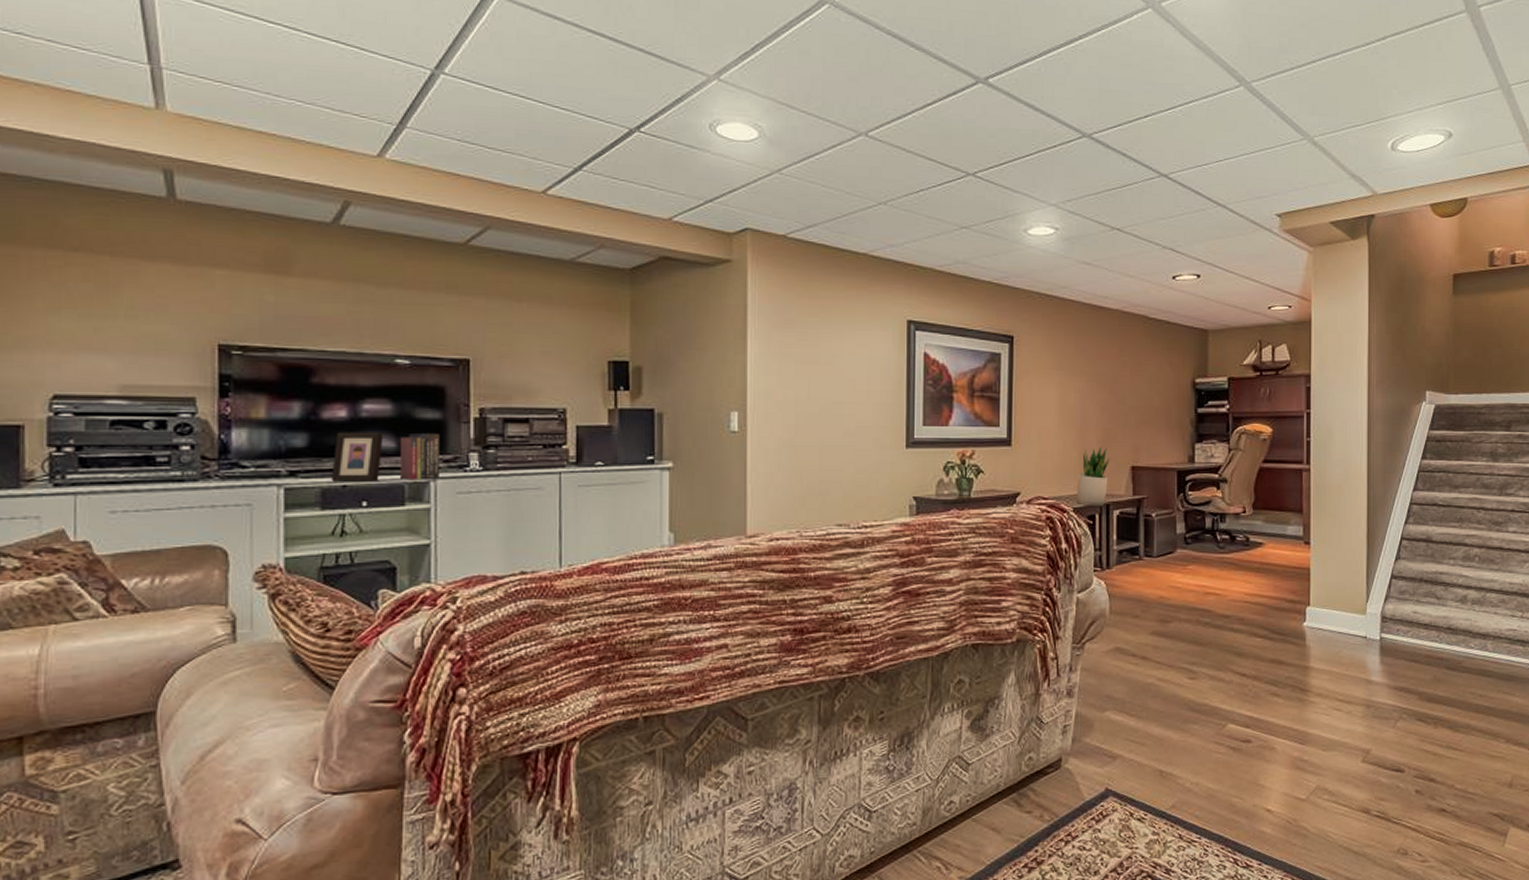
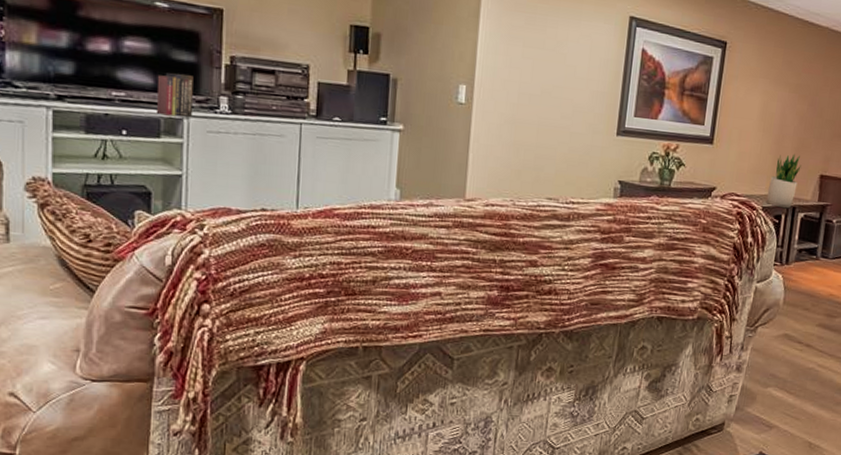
picture frame: present [331,432,384,482] -> none [95,64,143,114]

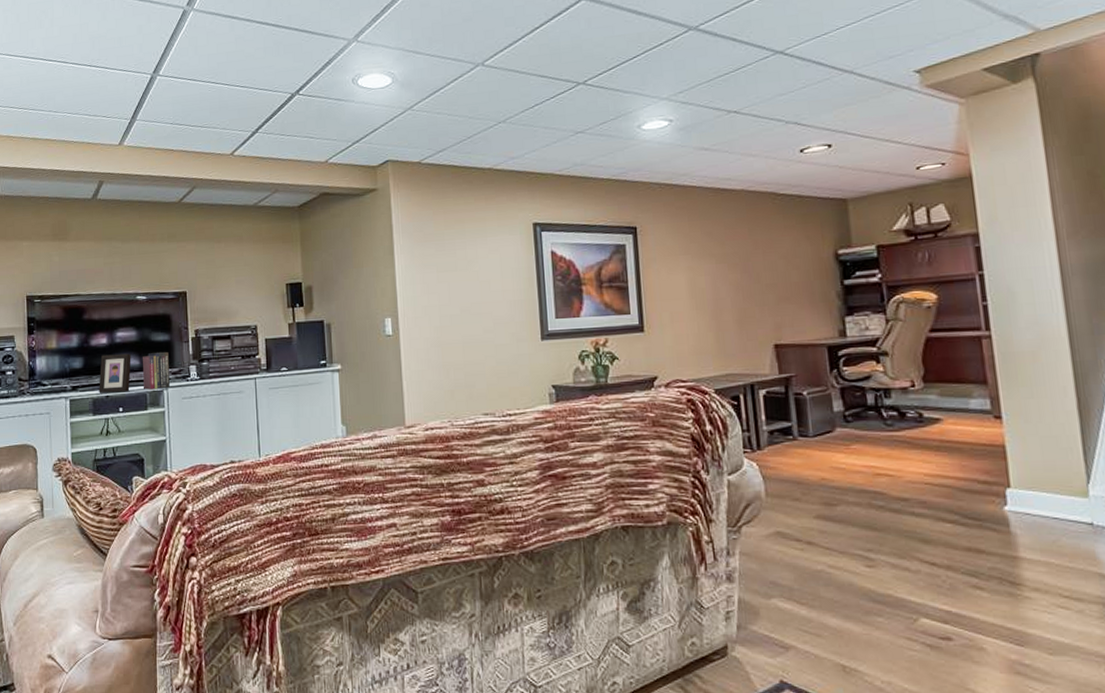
picture frame: none [95,64,143,114] -> present [99,353,131,393]
planter: present [766,153,801,209] -> none [716,326,751,388]

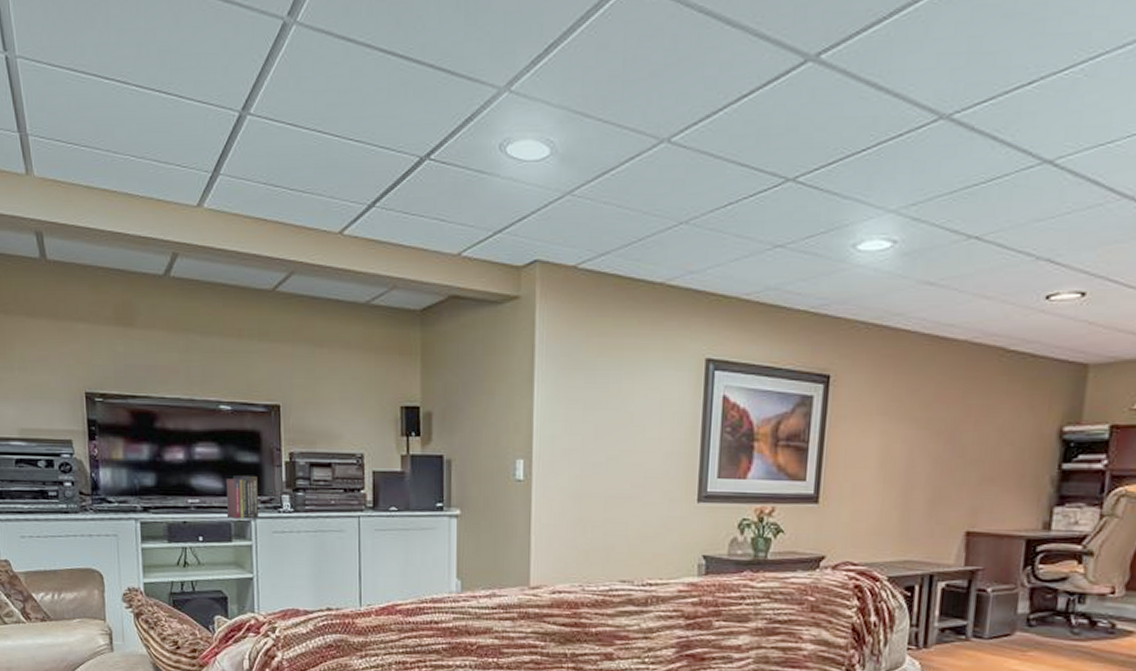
picture frame: present [99,353,131,393] -> none [174,472,213,519]

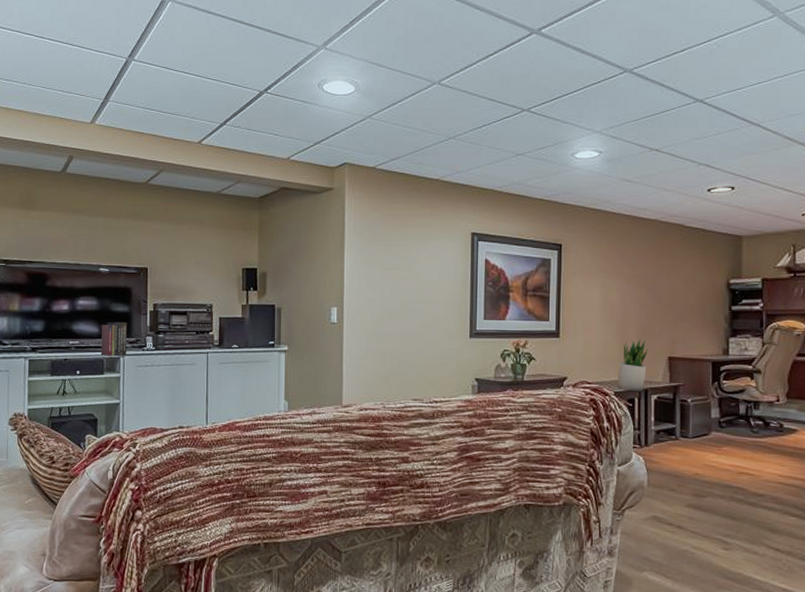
planter: none [892,507,939,578] -> present [617,339,648,392]

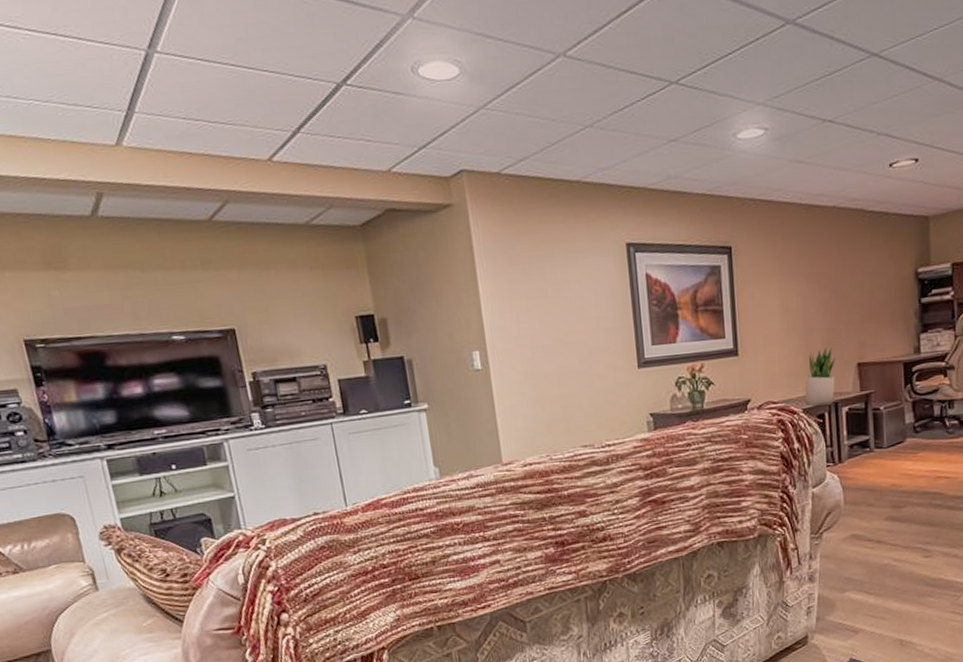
books: present [101,322,127,356] -> none [191,399,230,443]

